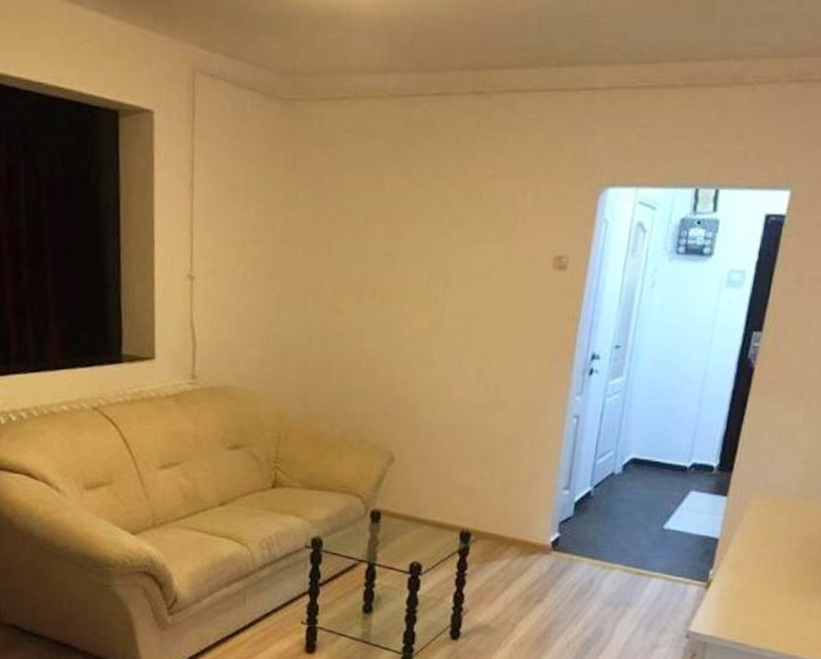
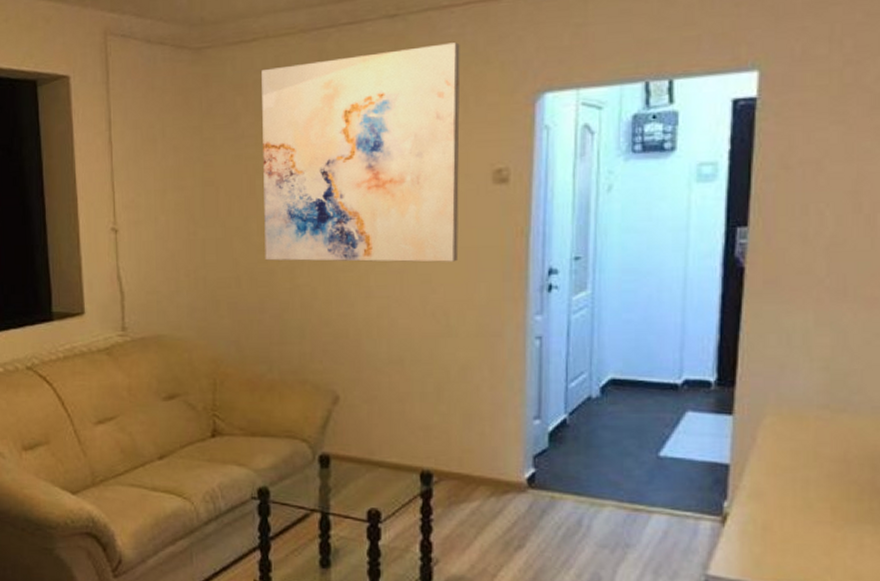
wall art: none [337,127,538,340] -> present [261,42,460,262]

